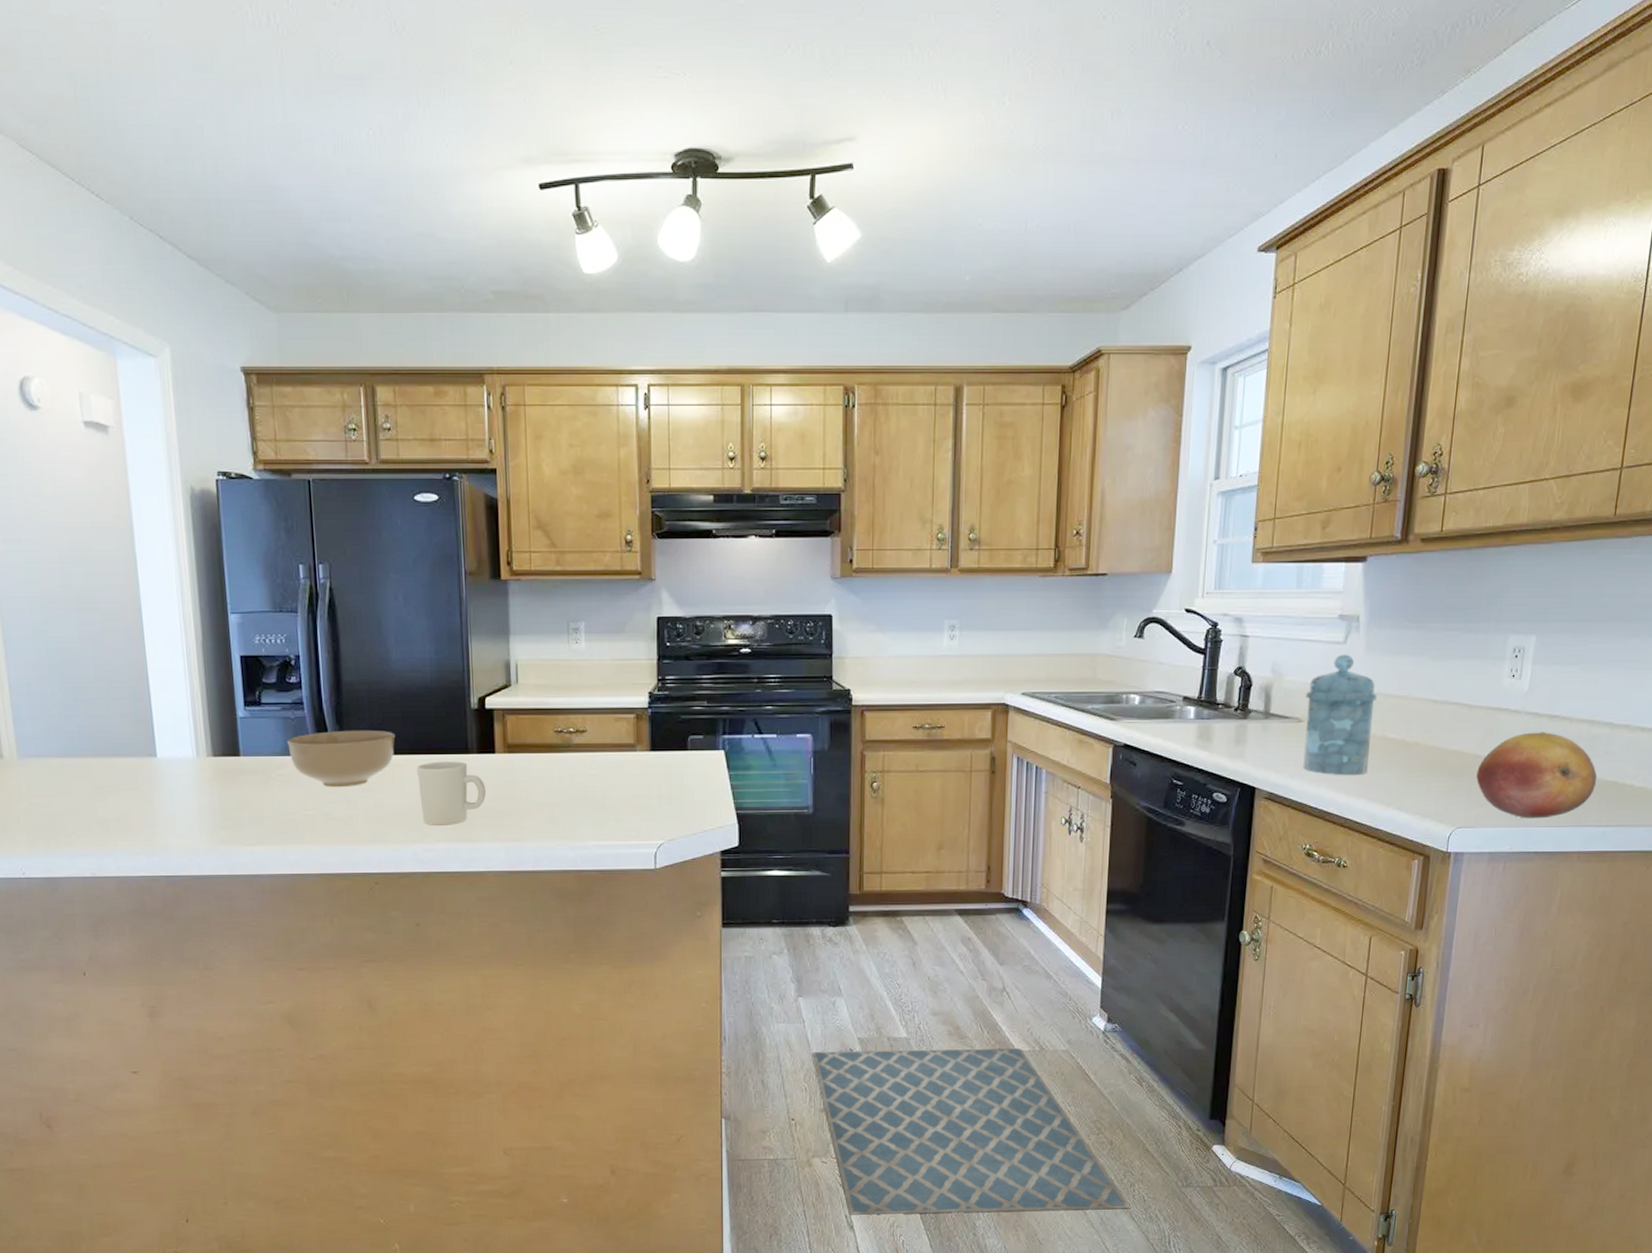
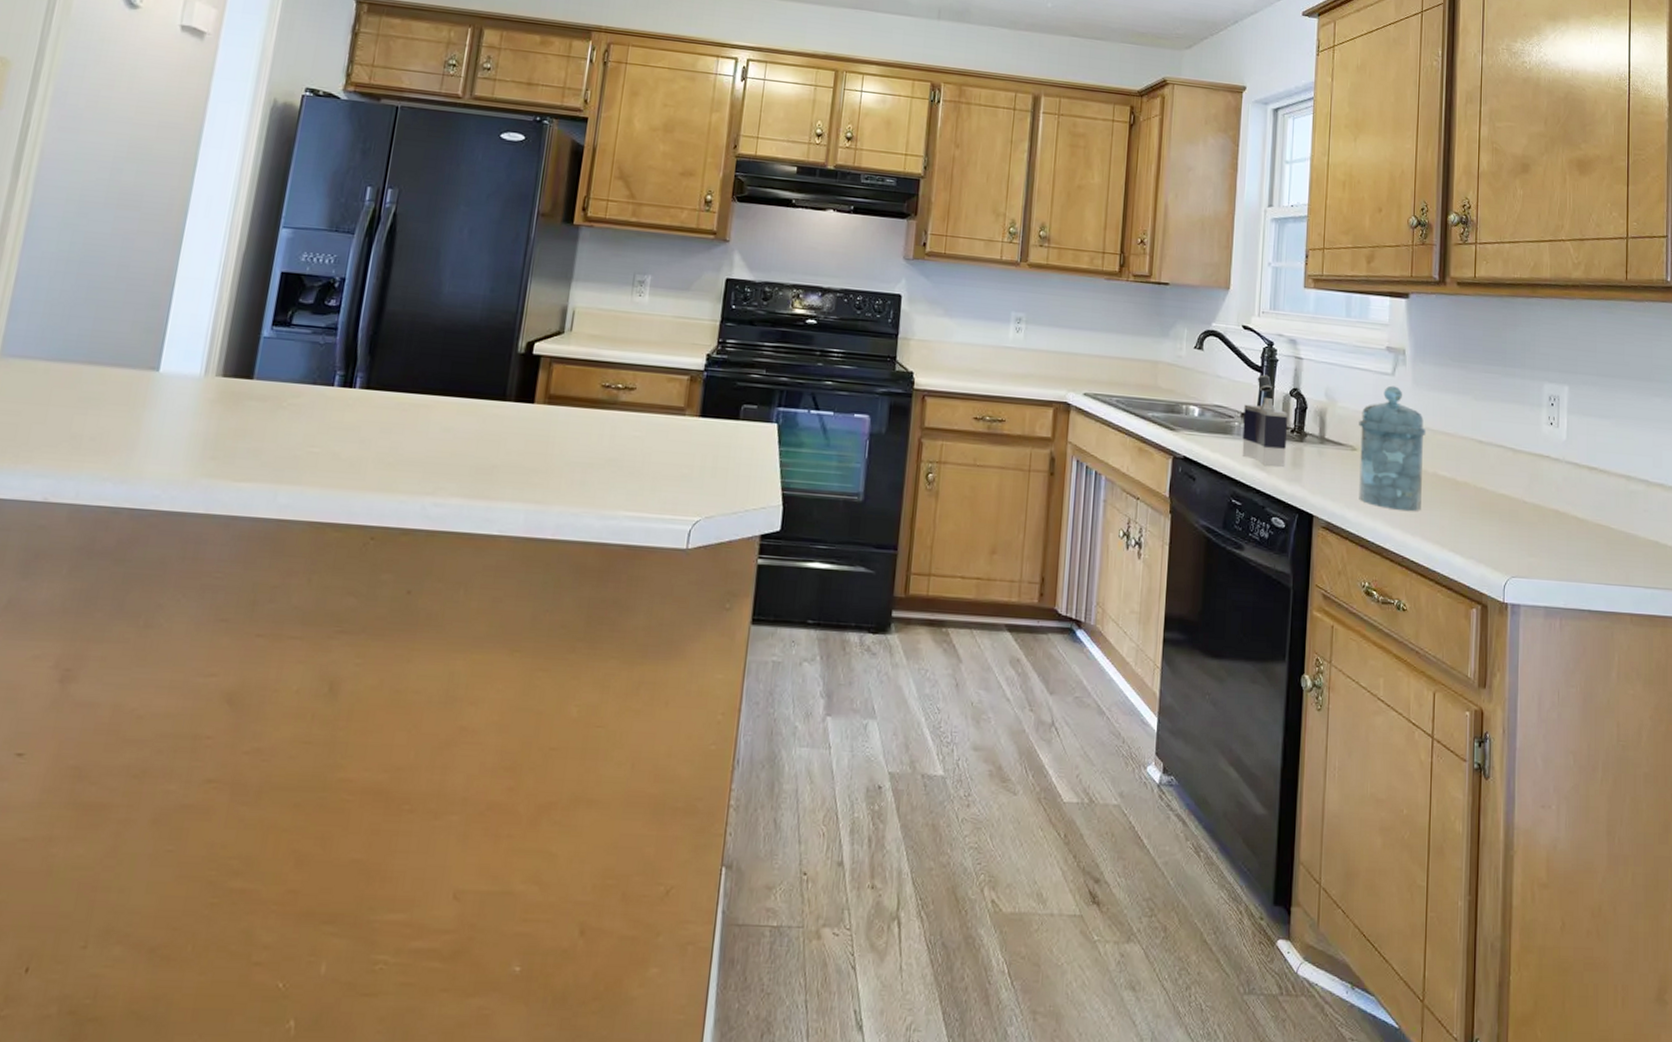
bowl: present [288,729,396,788] -> none [308,362,430,426]
mug: present [417,761,487,827] -> none [440,406,517,480]
bath mat: present [813,1048,1132,1215] -> none [835,786,1187,1021]
perfume bottle: none [1183,656,1231,746] -> present [1242,374,1287,467]
fruit: present [1476,732,1598,819] -> none [1526,482,1640,575]

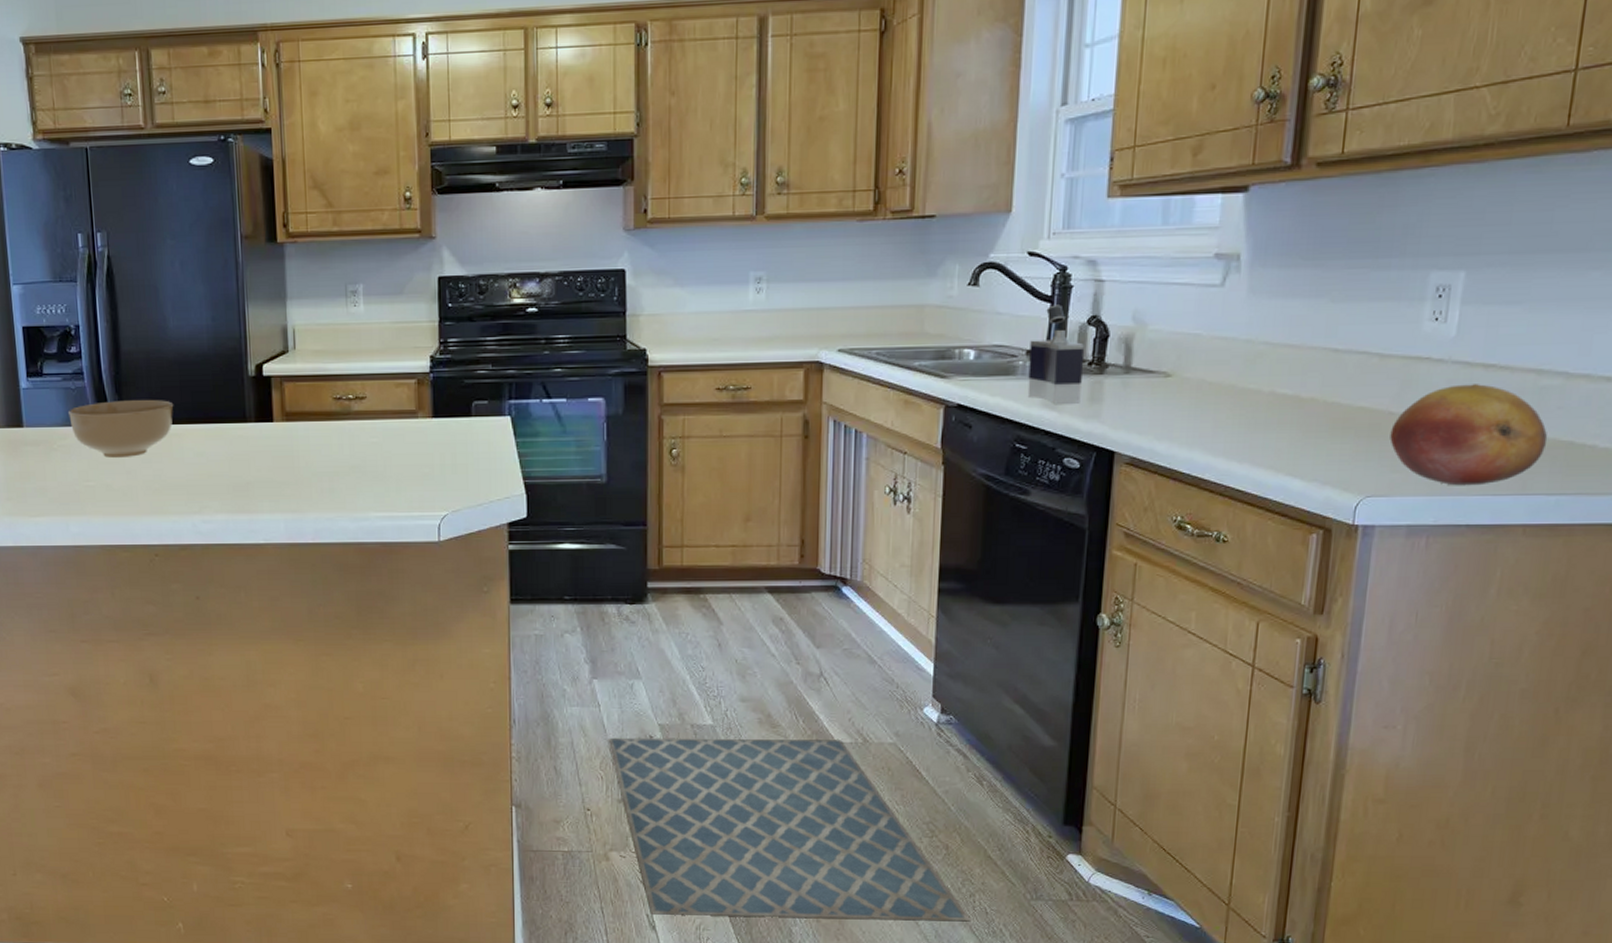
bowl: none [308,362,430,426] -> present [69,399,174,459]
bath mat: none [835,786,1187,1021] -> present [609,737,971,922]
canister: present [1359,385,1427,512] -> none [1172,298,1264,438]
fruit: none [1526,482,1640,575] -> present [1390,384,1548,486]

